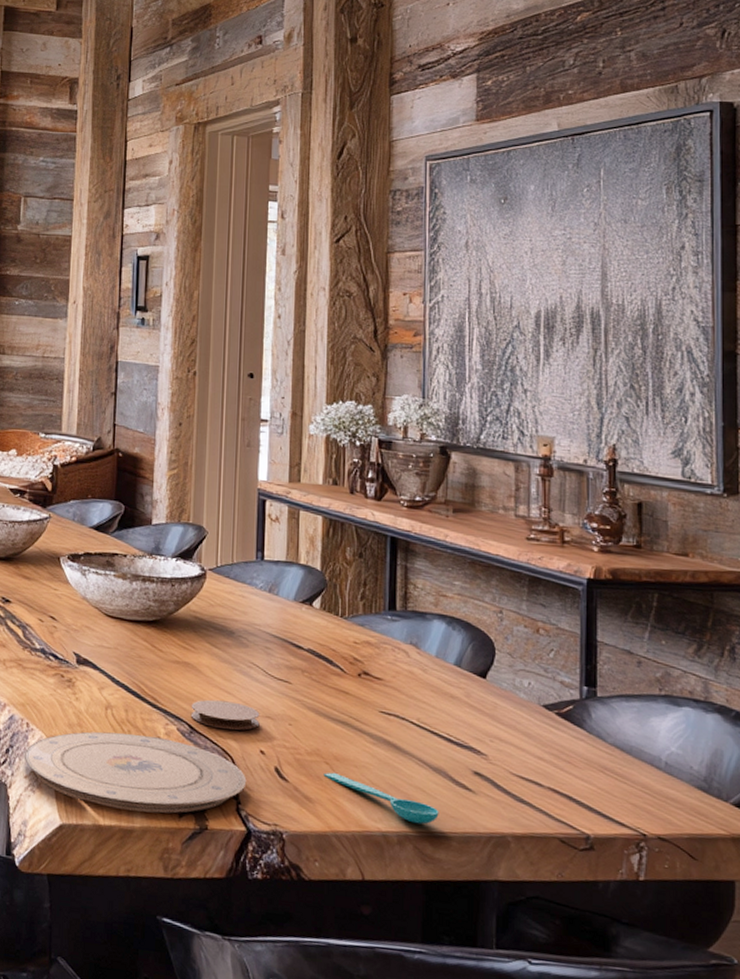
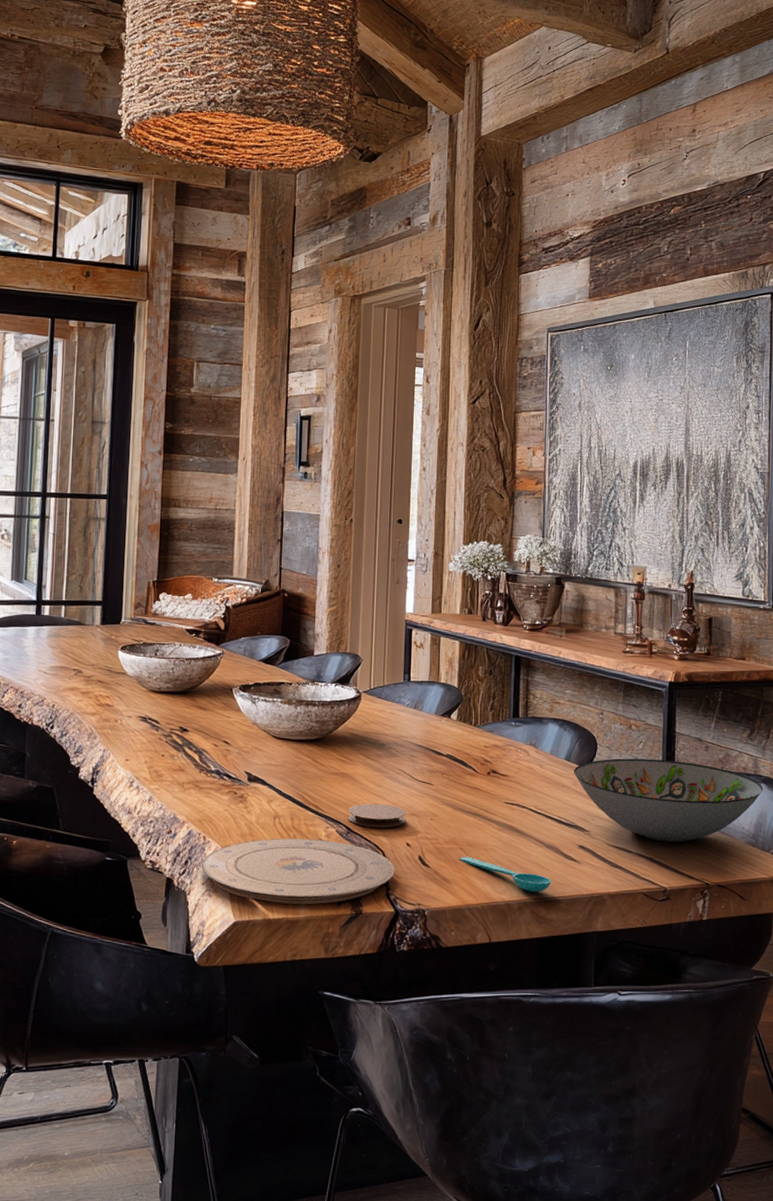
decorative bowl: none [465,668,717,779] -> present [573,758,763,842]

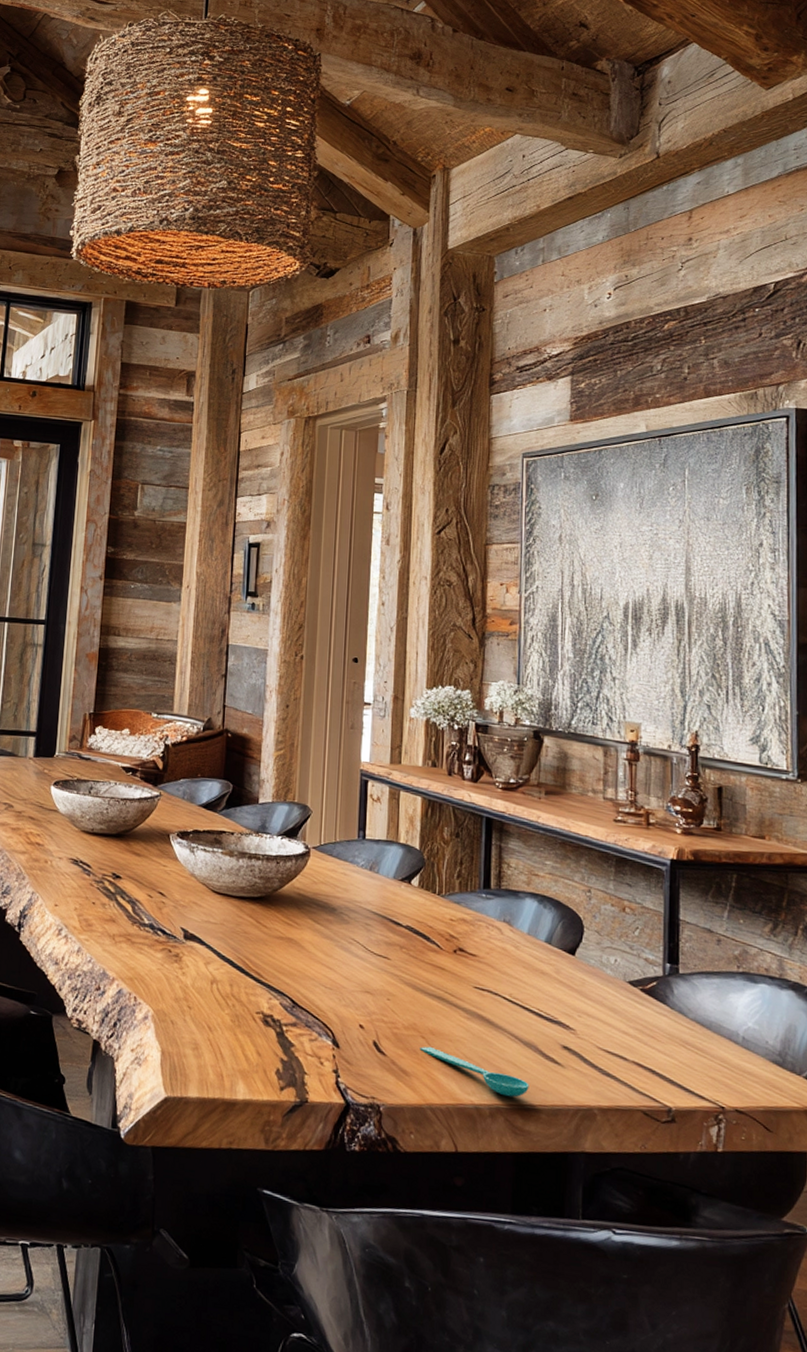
plate: present [201,838,395,904] -> none [131,1006,346,1087]
coaster: present [347,803,407,828] -> none [293,974,360,1005]
decorative bowl: present [573,758,763,842] -> none [555,945,791,1054]

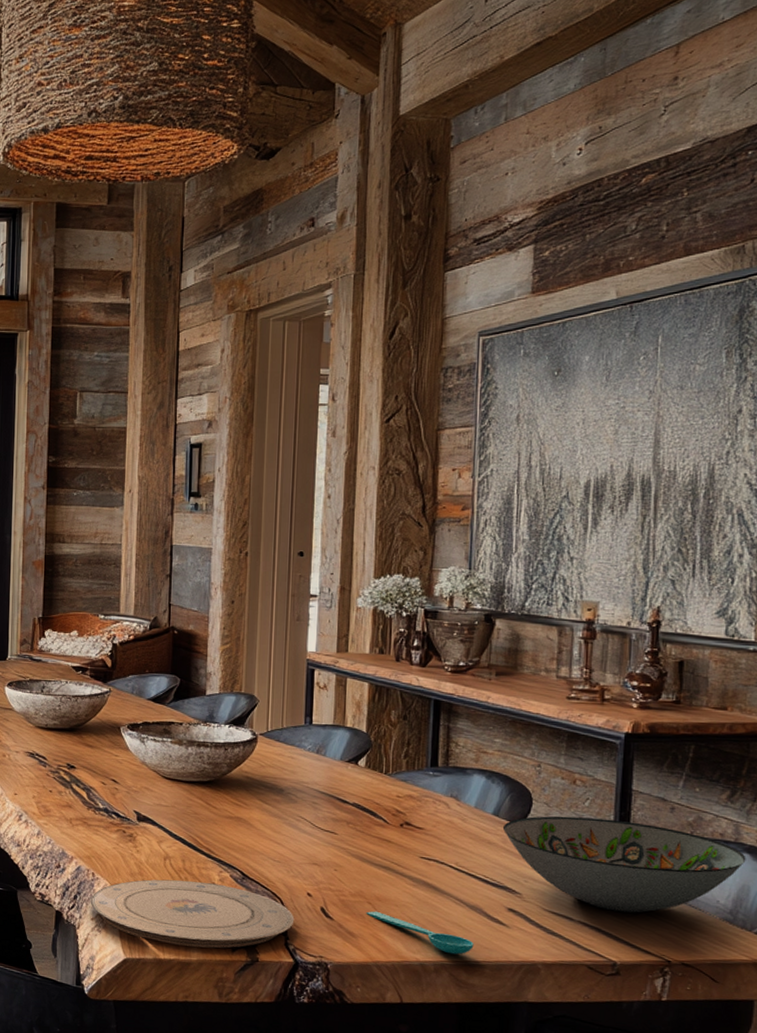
plate: none [131,1006,346,1087] -> present [90,879,295,949]
decorative bowl: none [555,945,791,1054] -> present [502,816,746,913]

